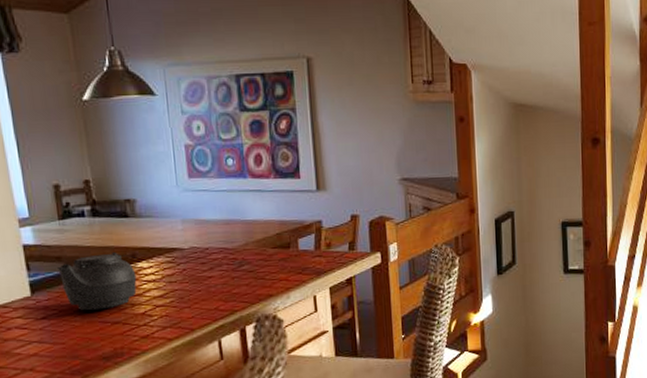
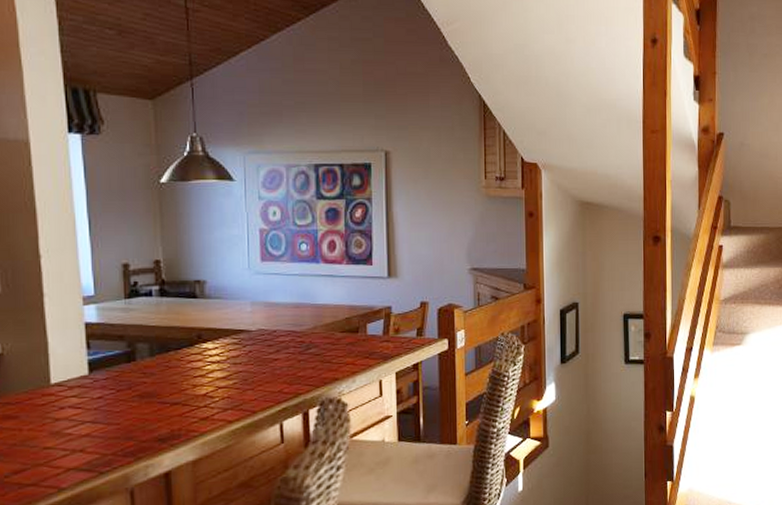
teapot: present [58,251,137,311] -> none [119,332,202,391]

